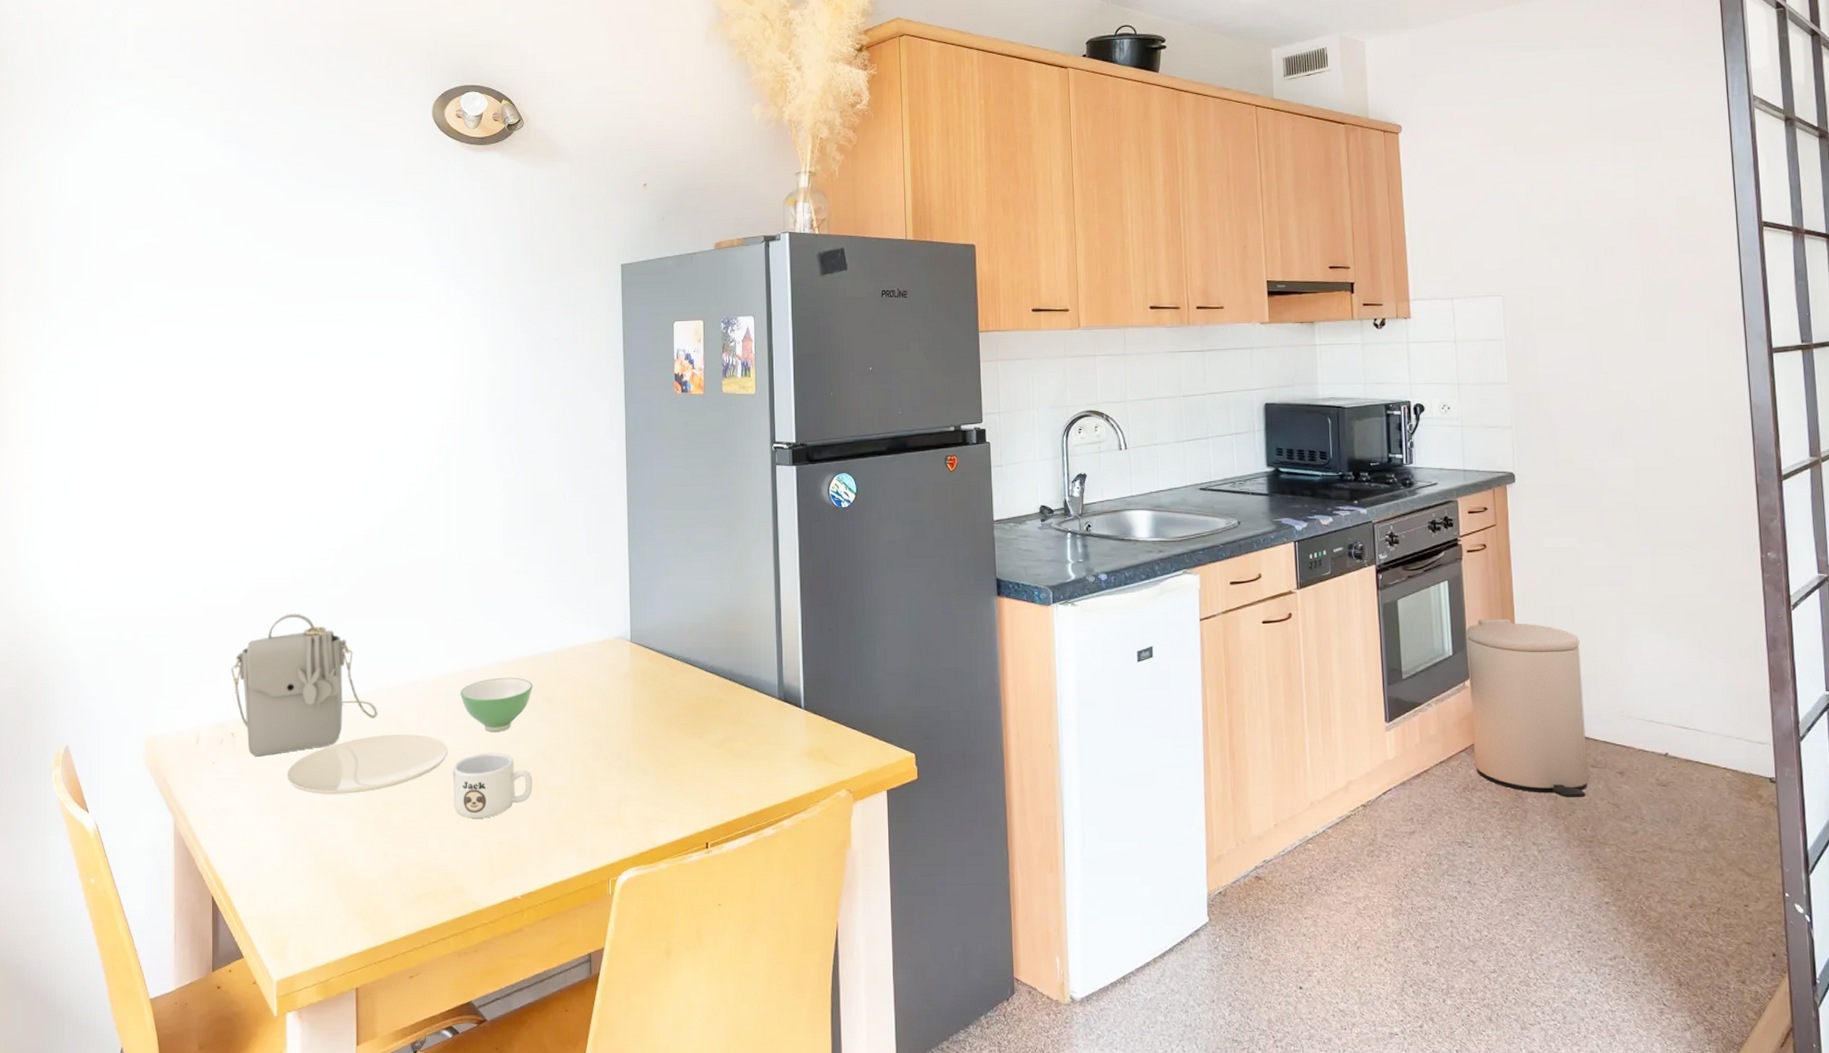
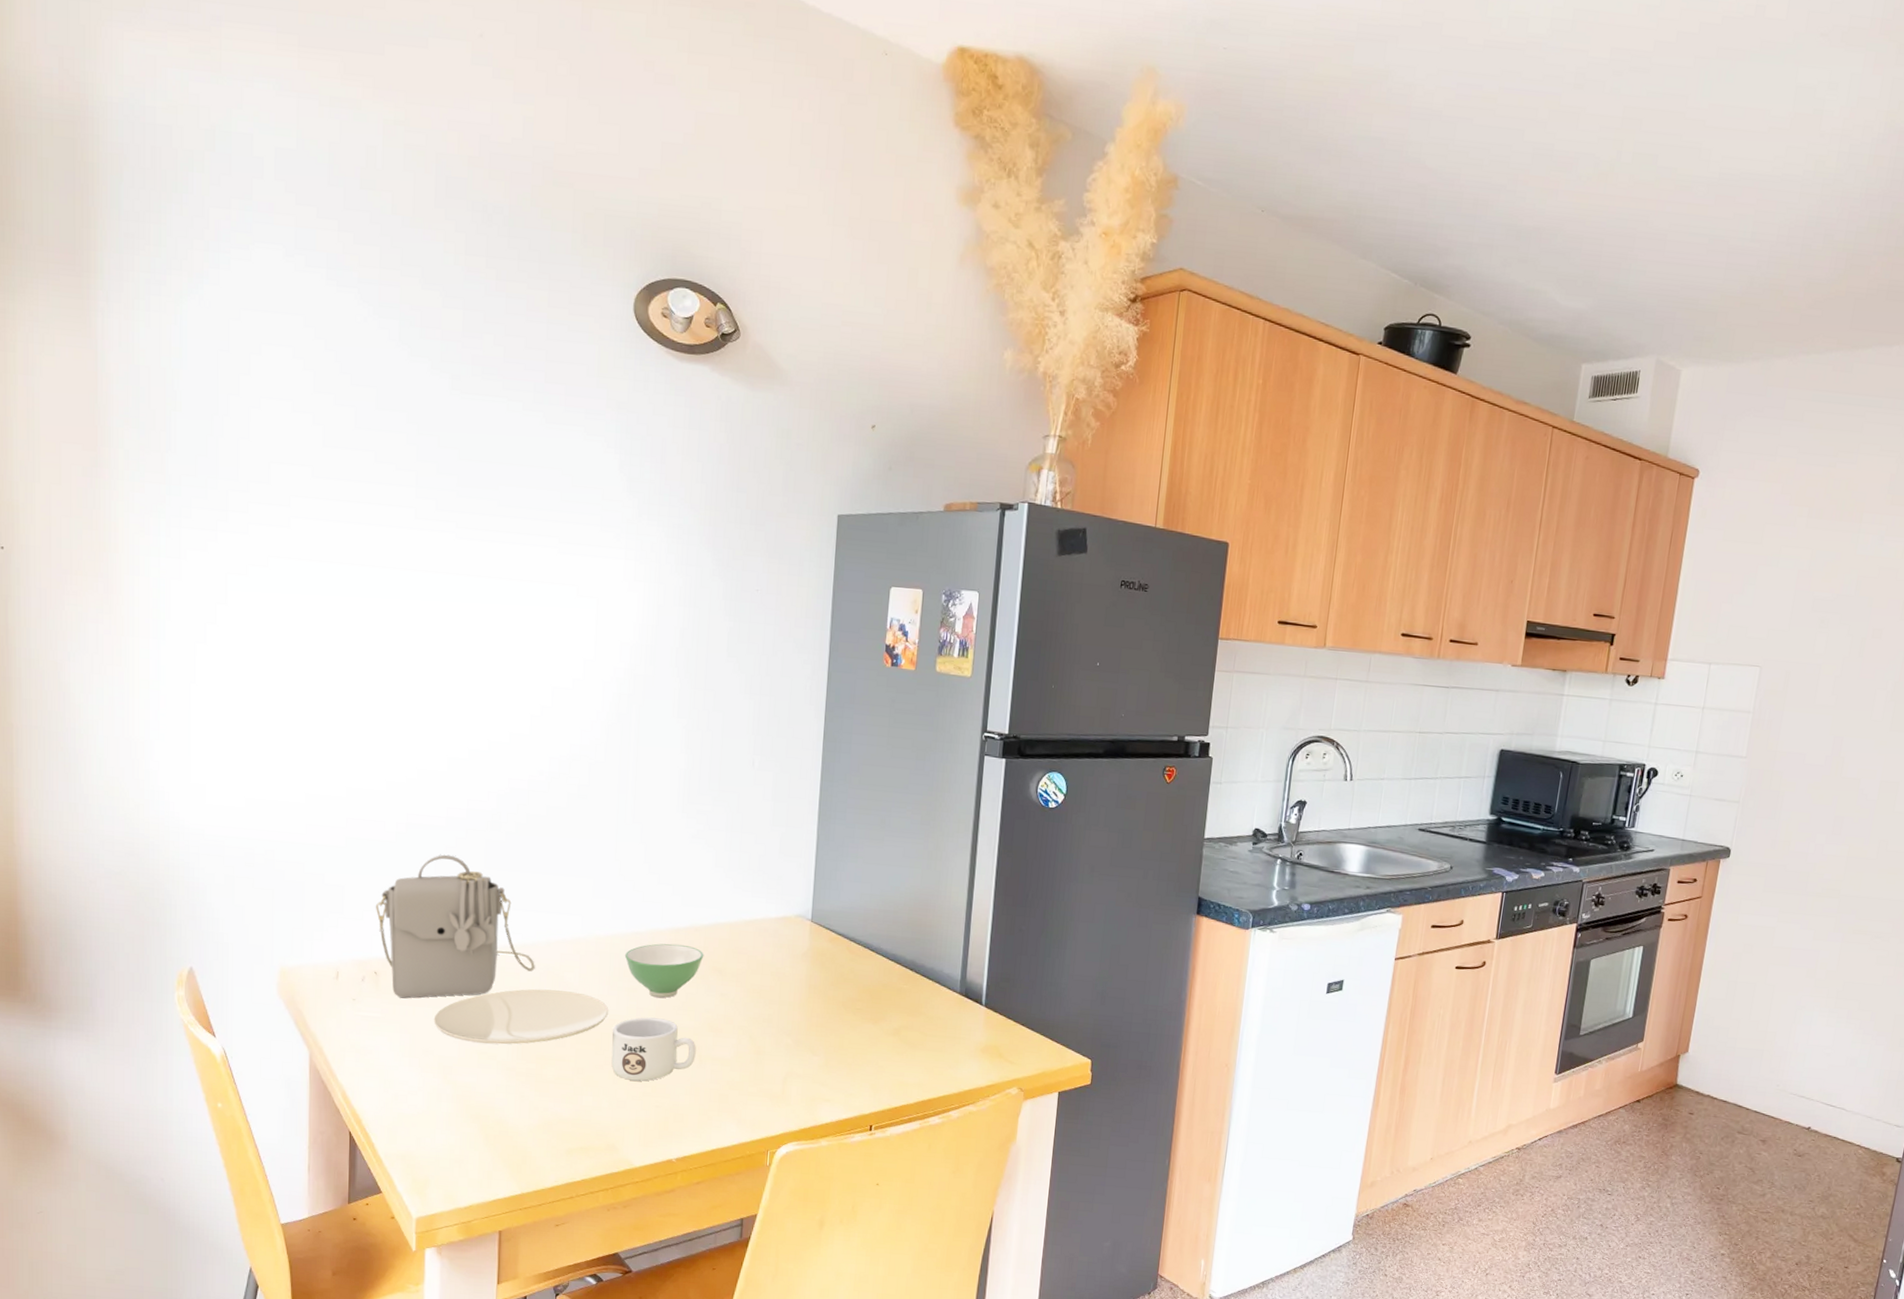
pedal bin: present [1466,619,1588,798] -> none [1630,986,1755,1160]

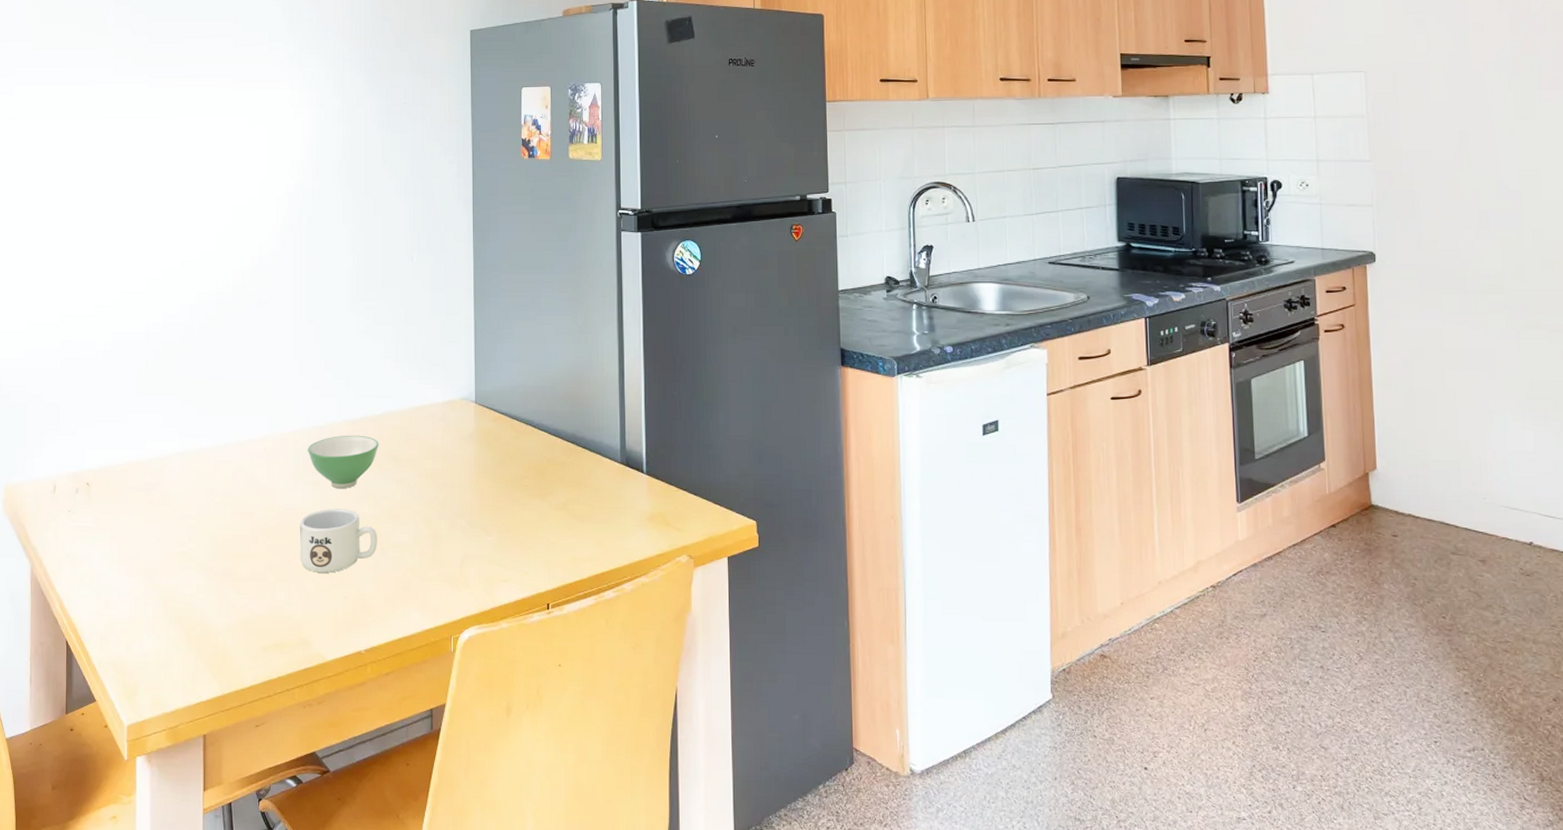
handbag: present [375,854,535,999] -> none [86,367,227,507]
plate: present [433,989,609,1045] -> none [139,488,296,545]

